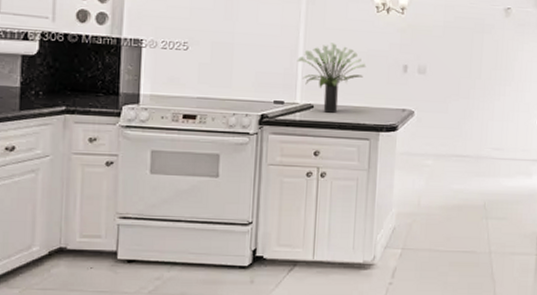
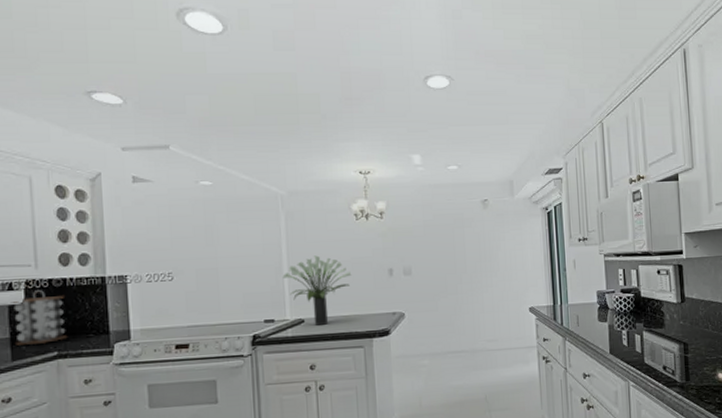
spice rack: none [25,43,78,97] -> present [13,290,68,346]

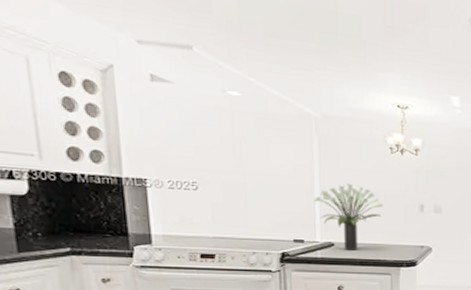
spice rack: present [13,290,68,346] -> none [15,182,82,239]

